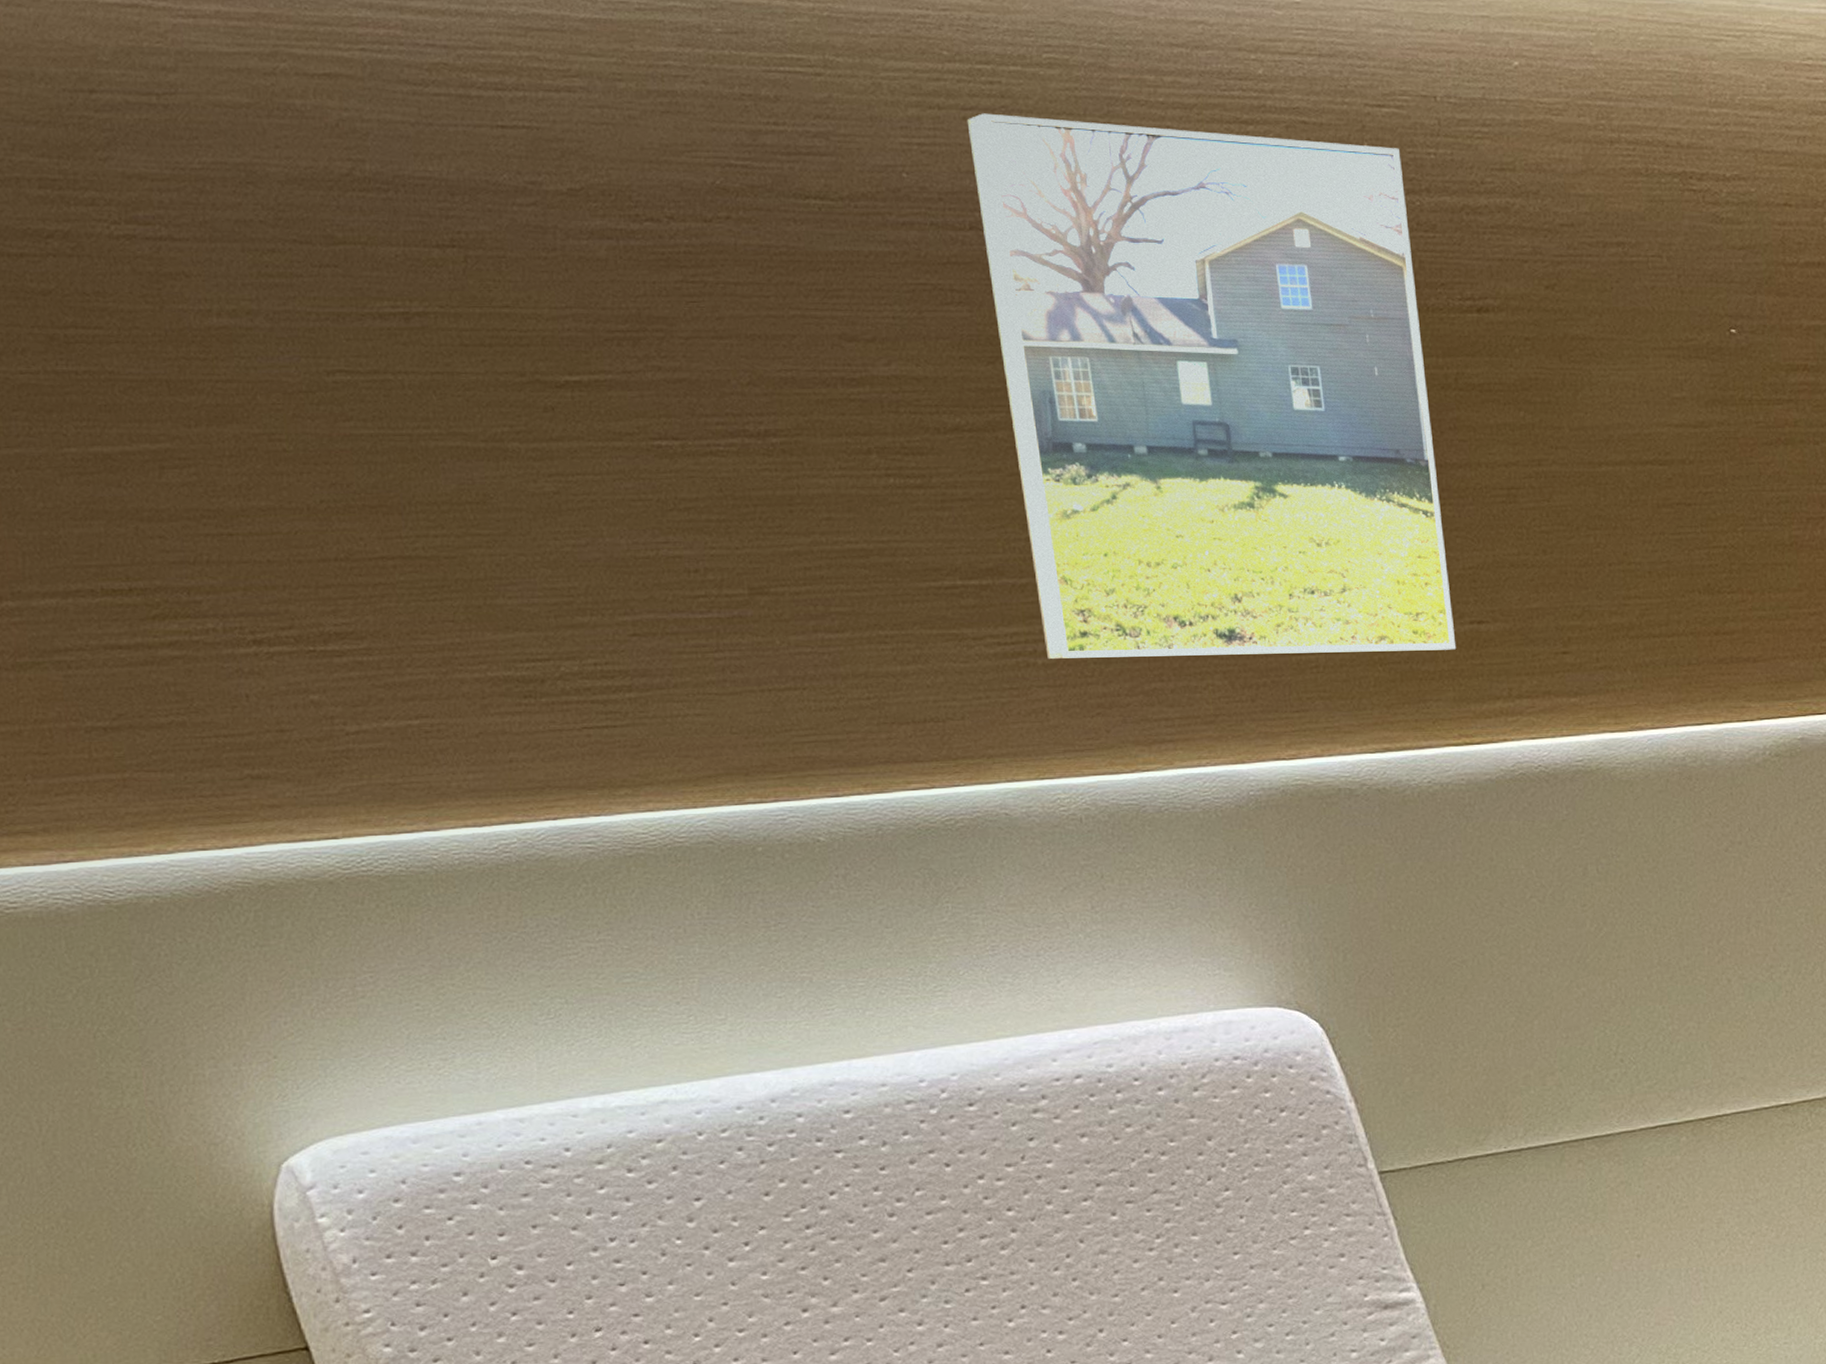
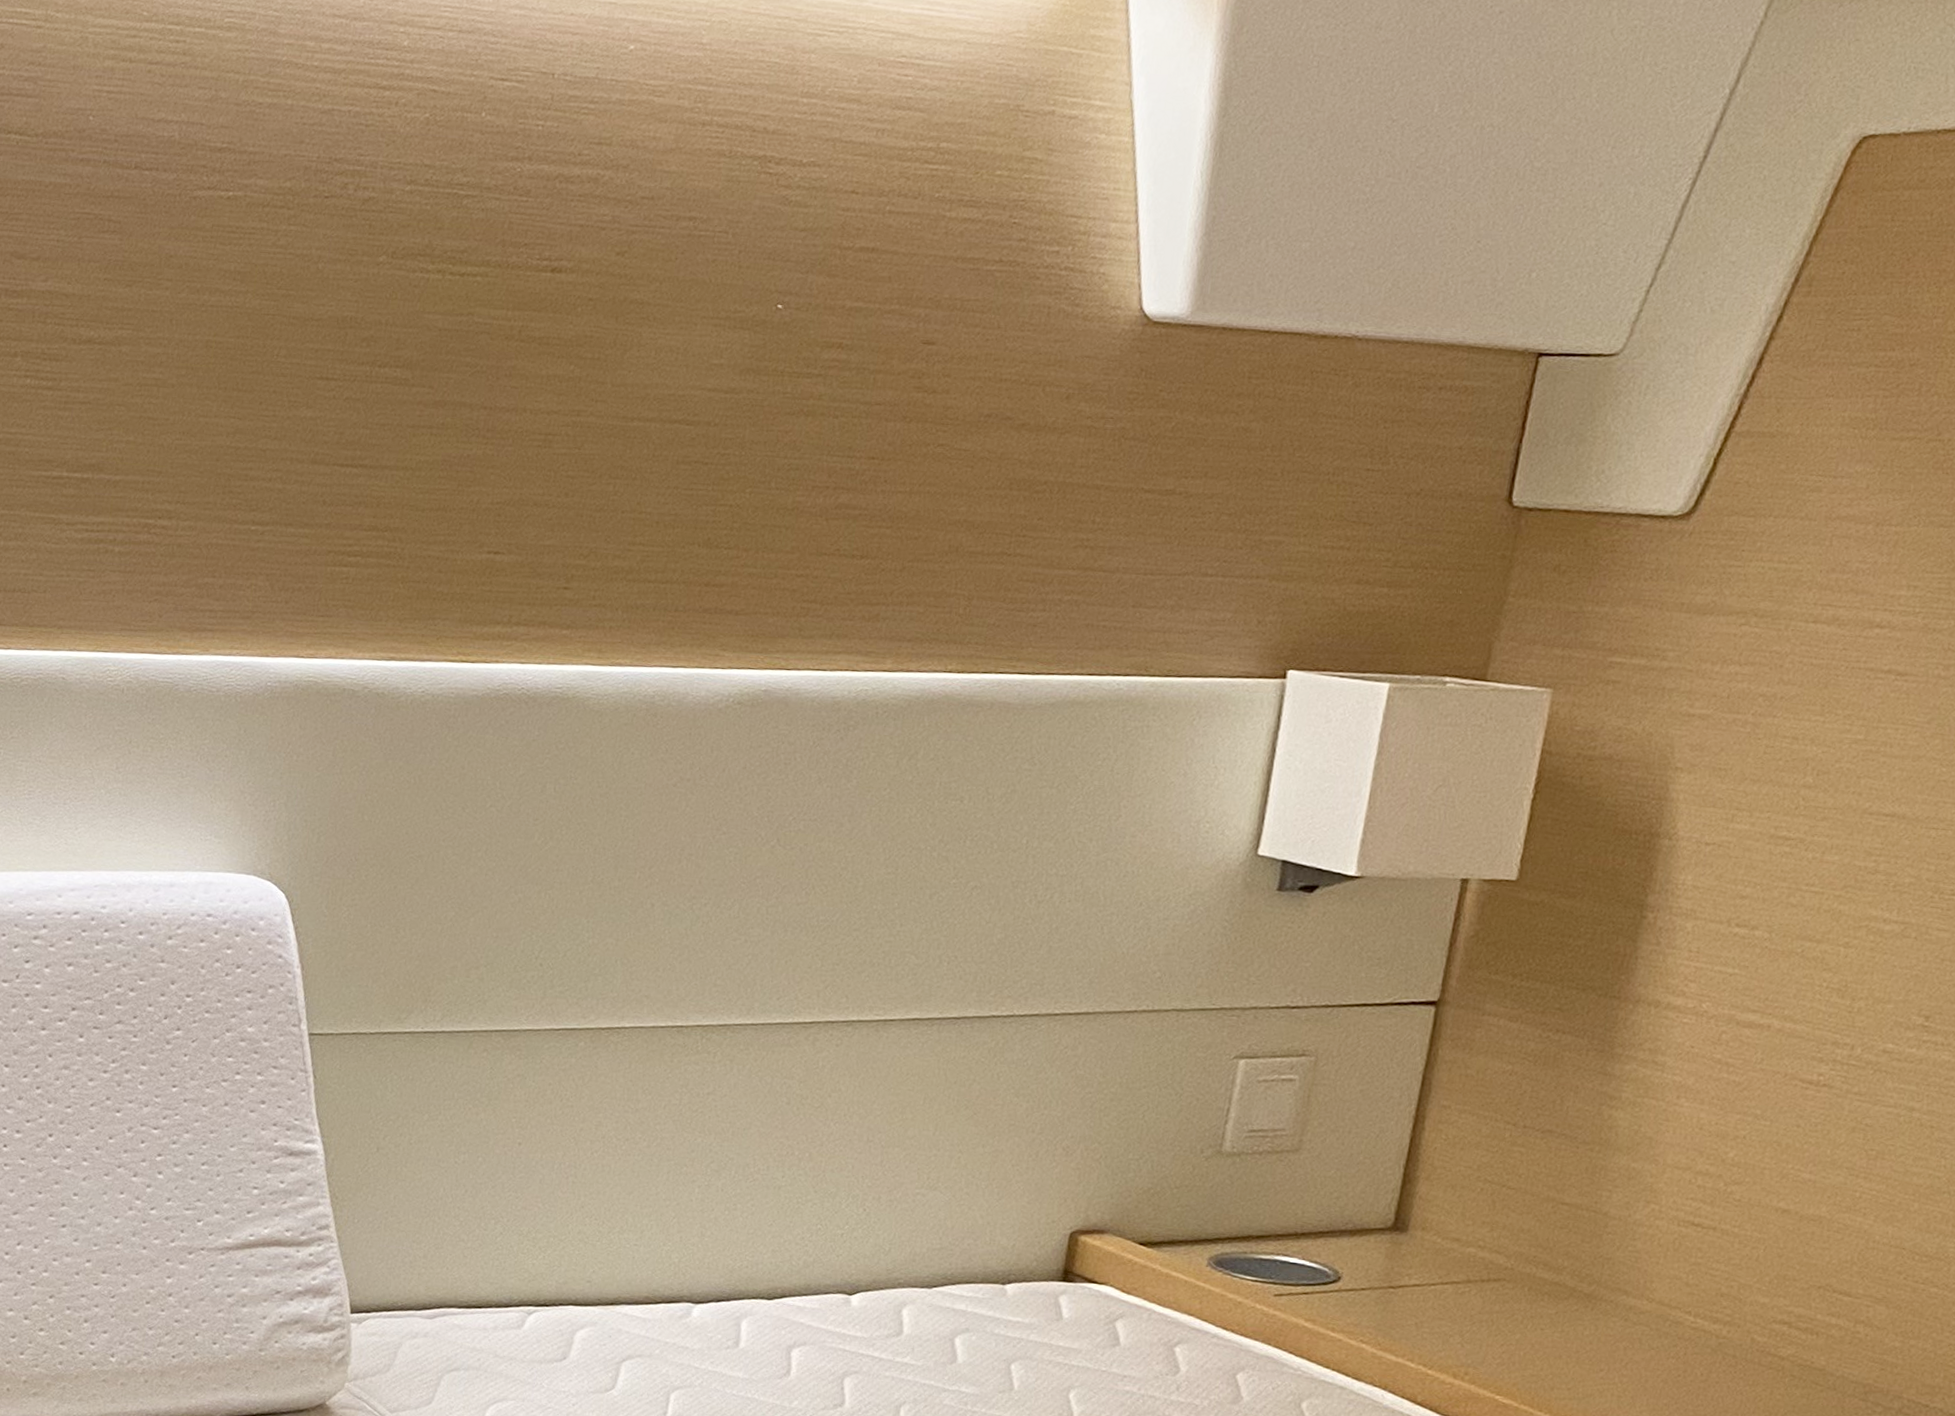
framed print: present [967,113,1457,660] -> none [123,68,512,576]

